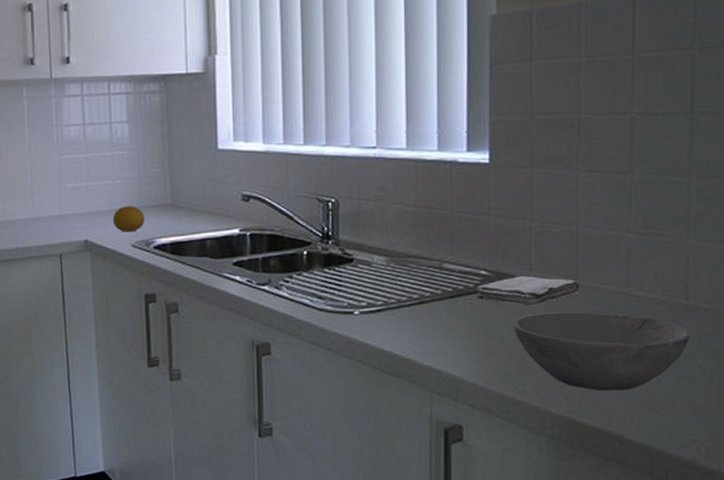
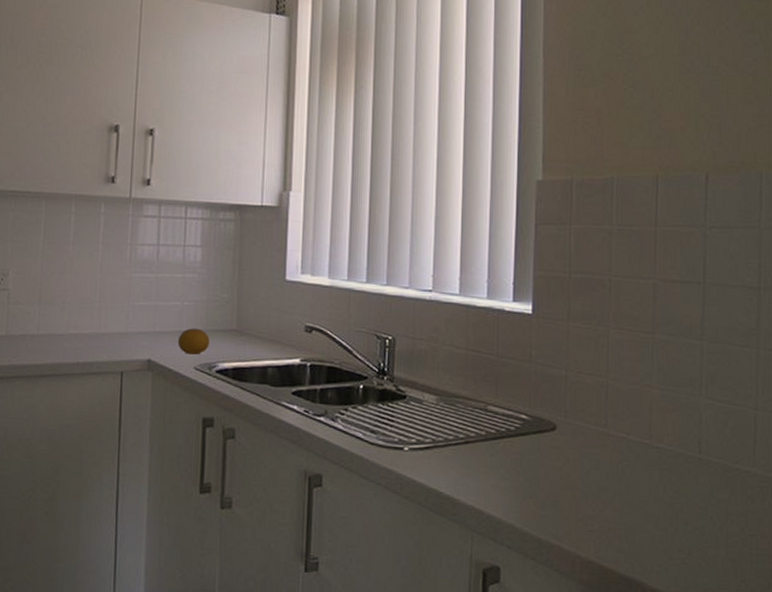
washcloth: present [475,276,580,306] -> none [516,422,608,452]
bowl: present [513,312,691,390] -> none [548,459,703,538]

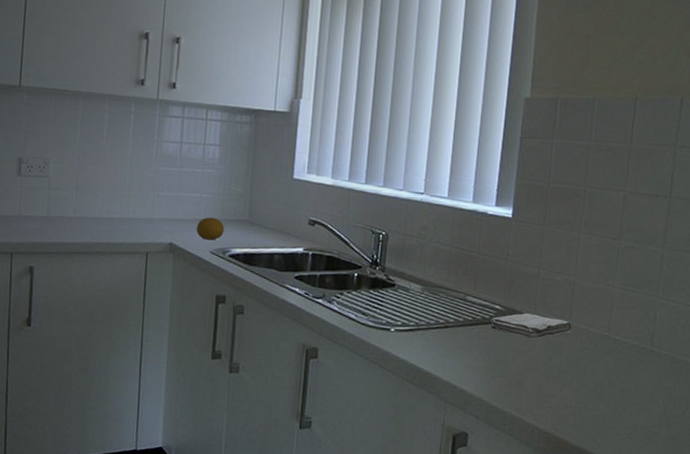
washcloth: none [516,422,608,452] -> present [489,313,572,339]

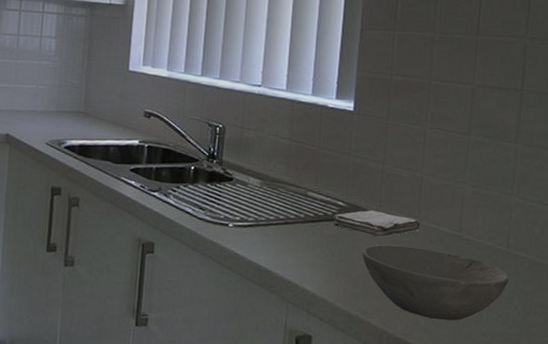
fruit: present [196,217,224,240] -> none [32,108,60,132]
bowl: none [516,345,652,416] -> present [361,244,510,321]

